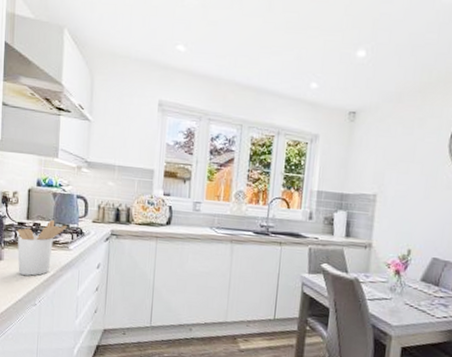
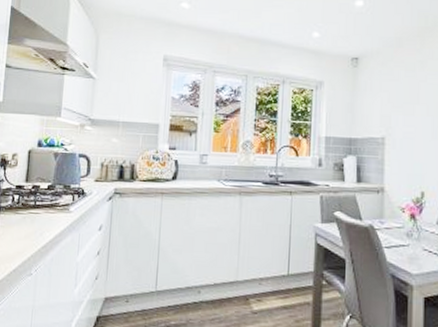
utensil holder: present [17,219,67,276] -> none [13,181,68,243]

